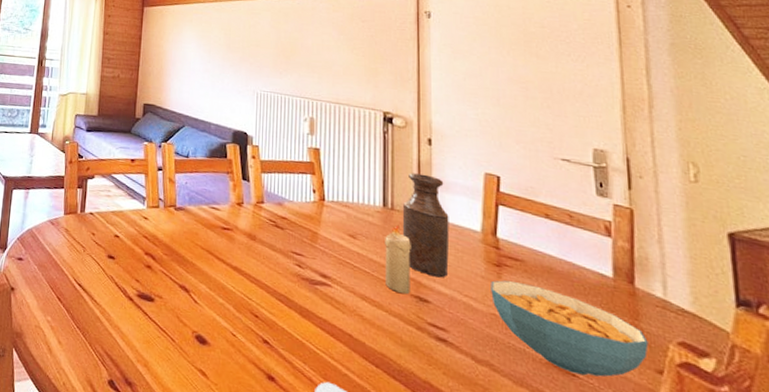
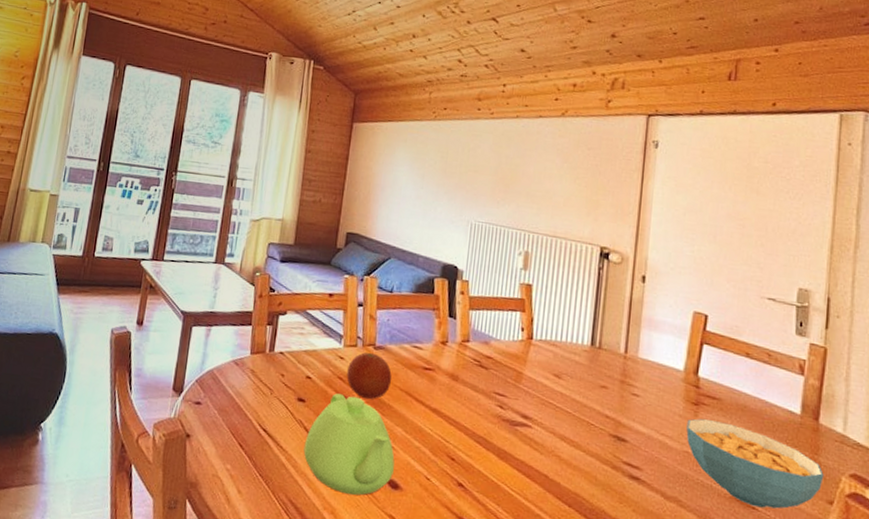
teapot: none [116,251,201,350] -> present [303,393,395,496]
fruit: none [151,213,193,257] -> present [347,352,392,399]
candle: present [385,224,411,295] -> none [585,364,615,434]
bottle: present [402,173,450,278] -> none [607,311,655,417]

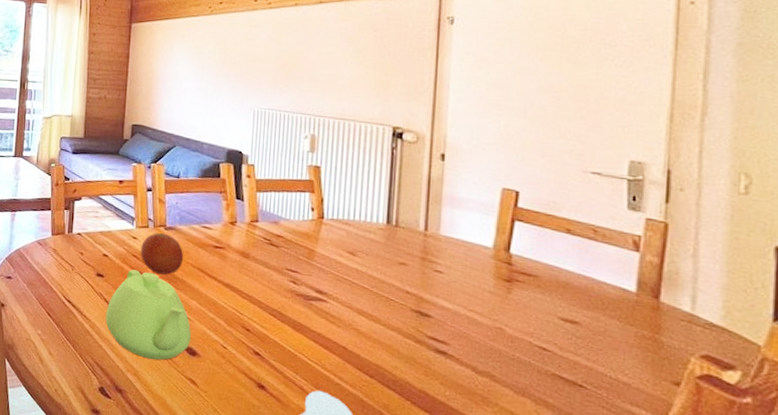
cereal bowl: present [686,418,824,509] -> none [498,295,668,388]

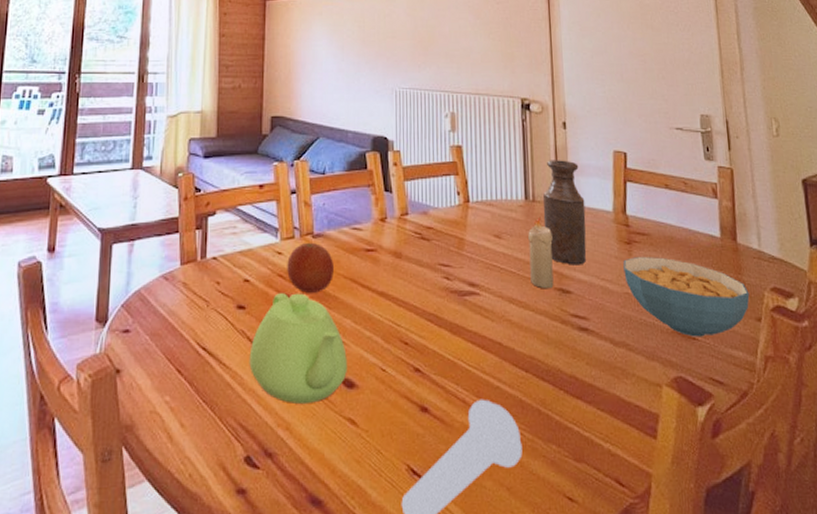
candle: none [385,241,415,310] -> present [528,216,554,289]
bottle: none [406,189,459,294] -> present [542,160,587,265]
cereal bowl: none [498,295,668,388] -> present [623,256,750,337]

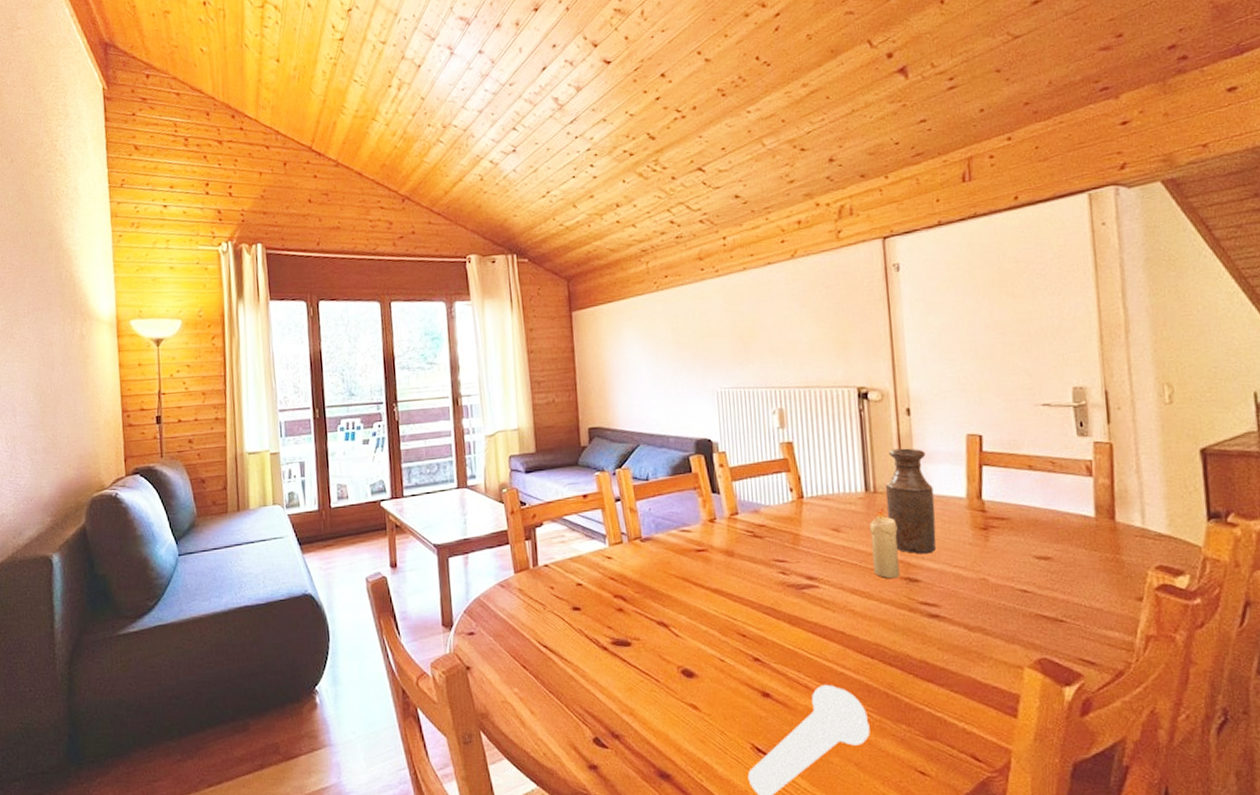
teapot: present [249,293,347,404] -> none [588,593,686,692]
fruit: present [287,242,334,293] -> none [617,546,665,593]
cereal bowl: present [623,256,750,337] -> none [979,541,1129,620]

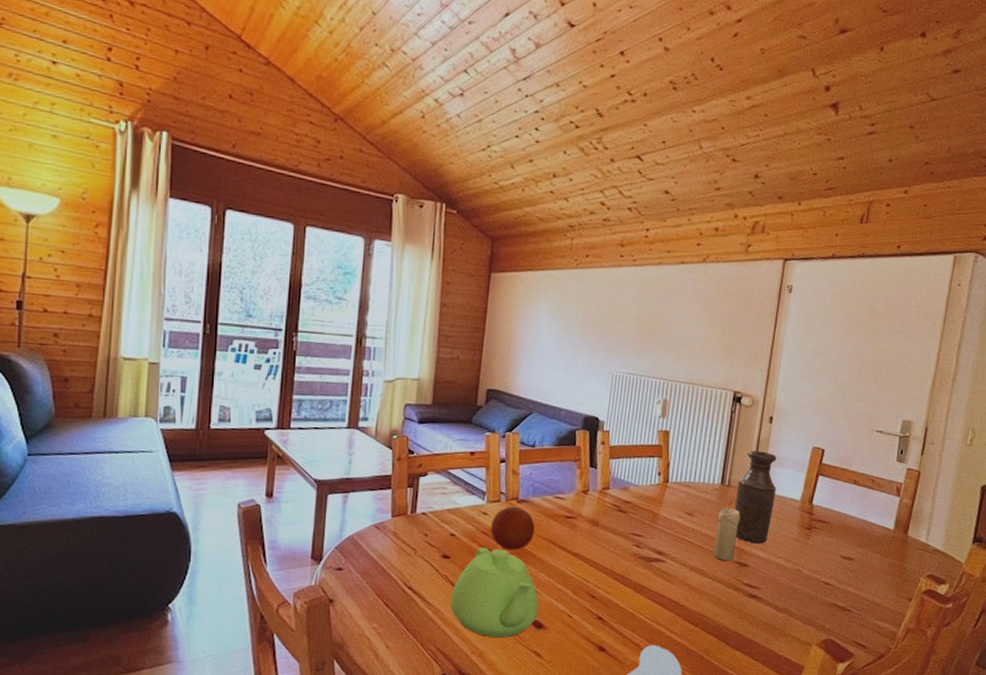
teapot: none [588,593,686,692] -> present [450,547,539,638]
fruit: none [617,546,665,593] -> present [491,506,535,550]

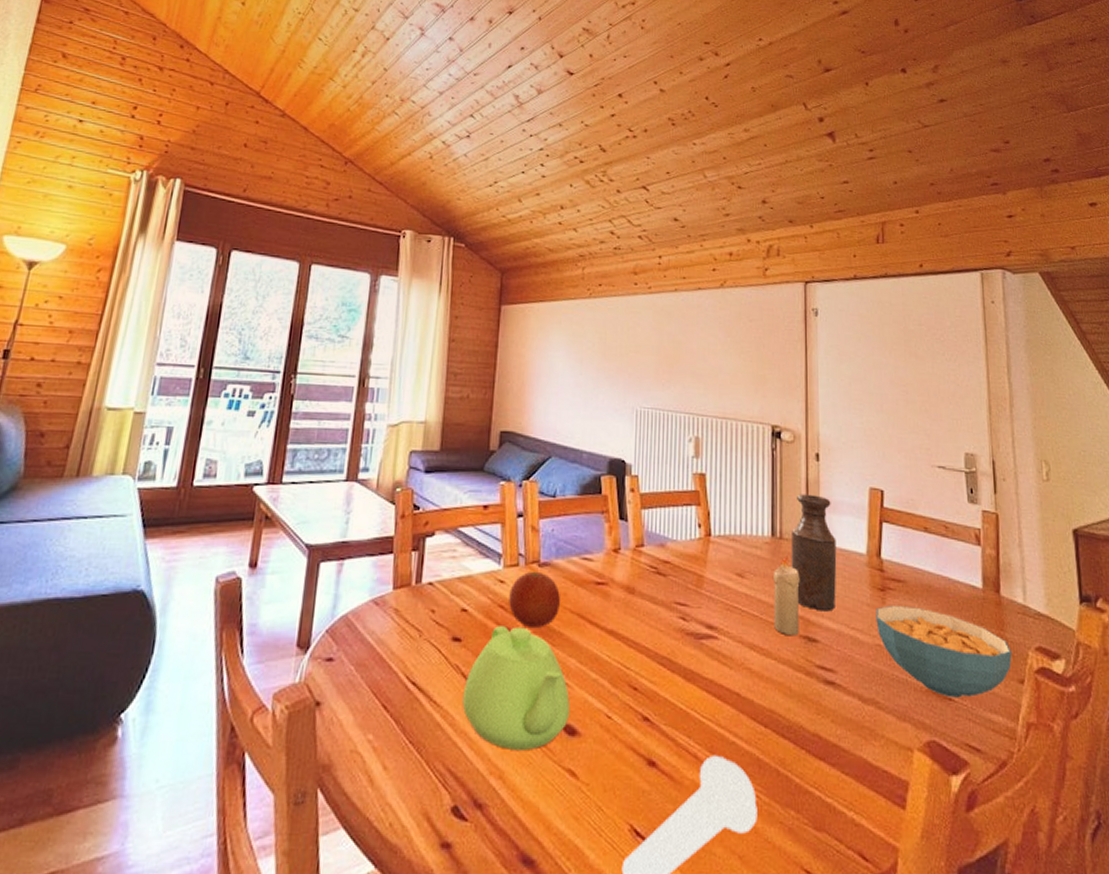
cereal bowl: none [799,540,907,610] -> present [876,604,1012,698]

